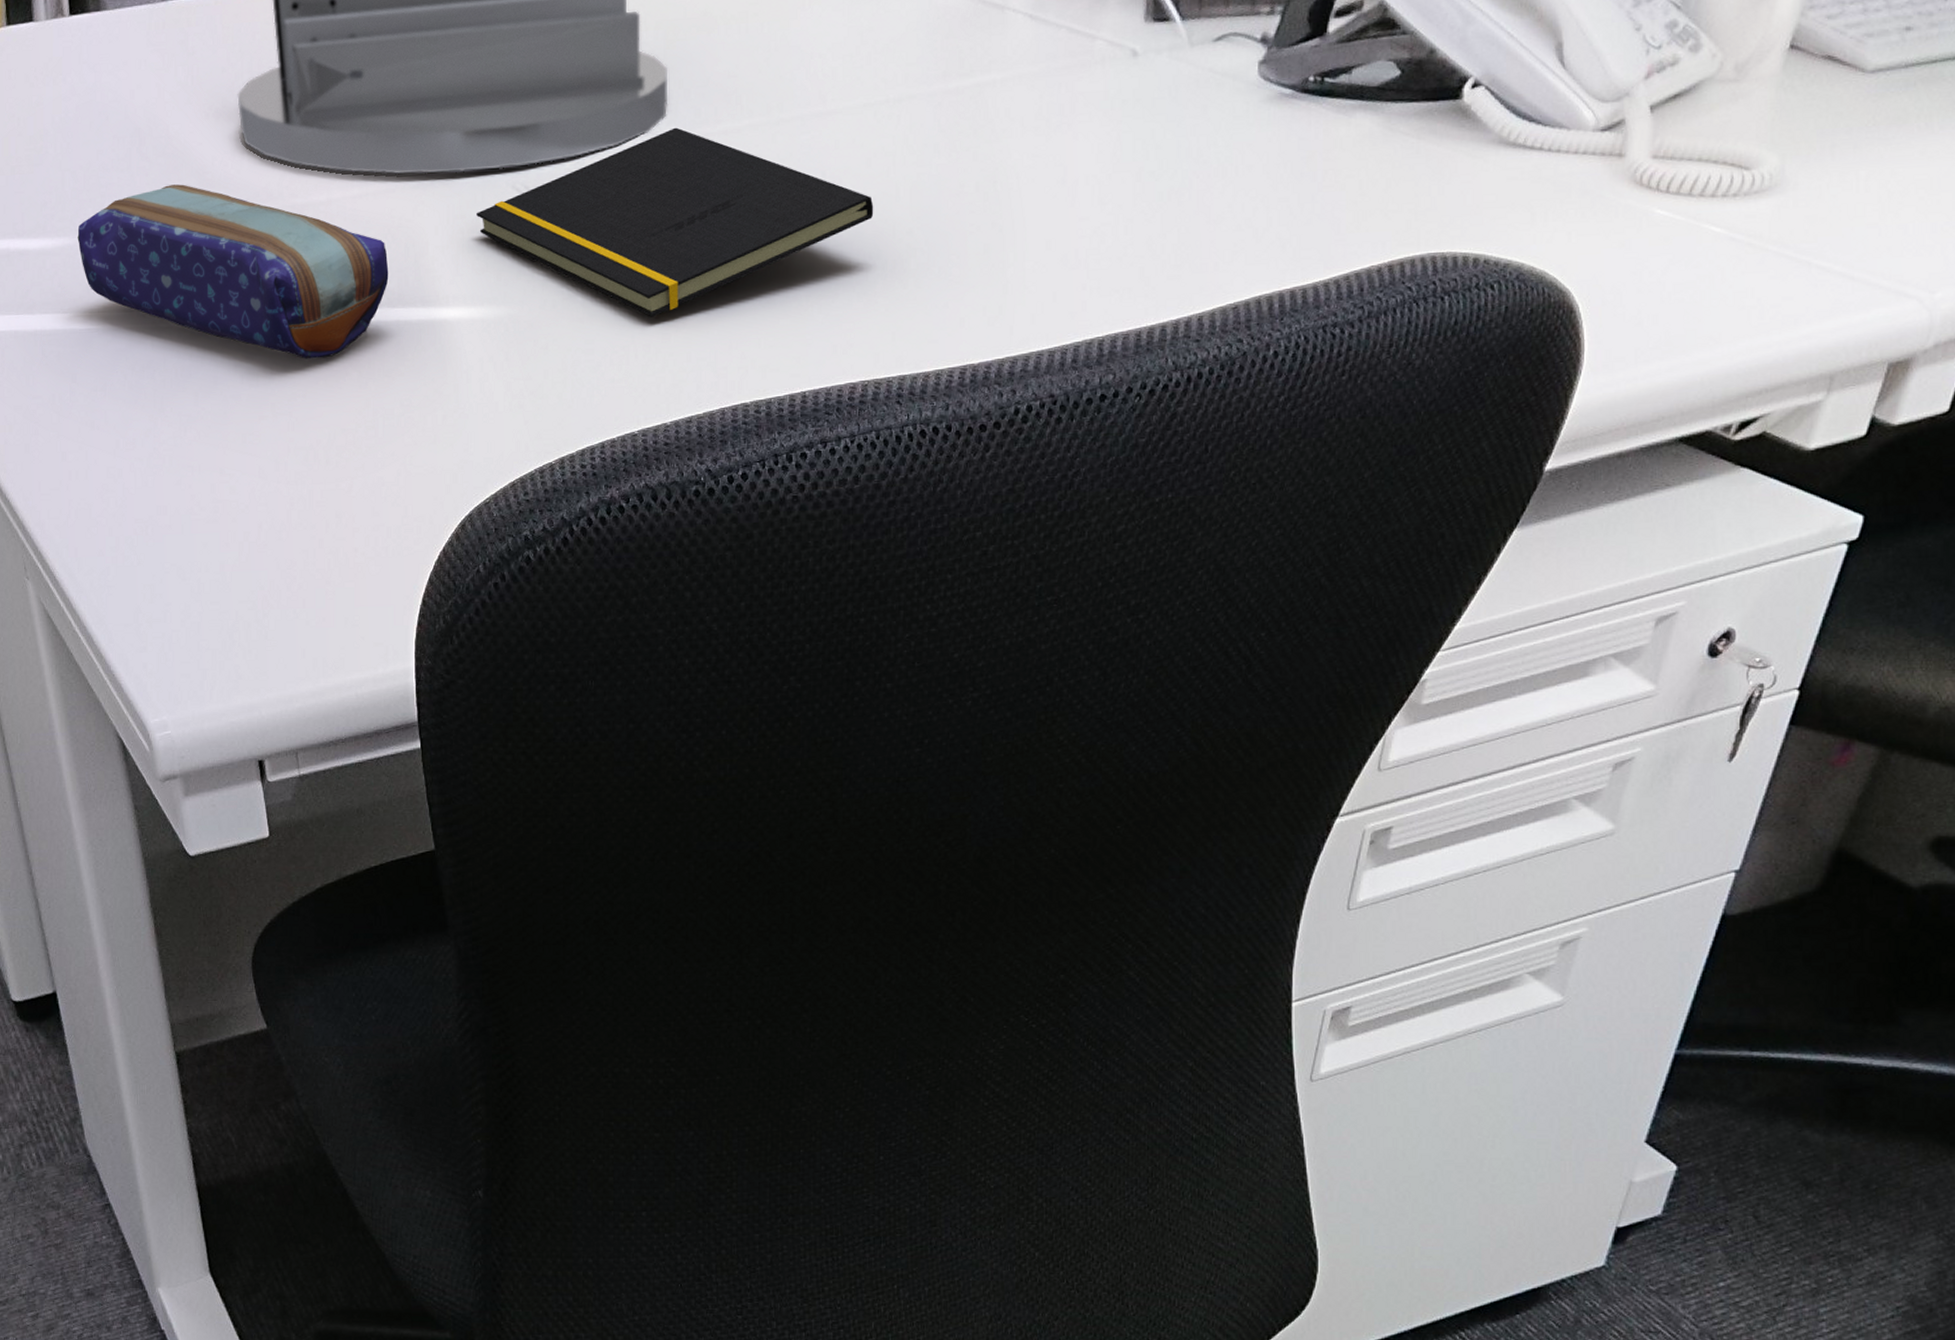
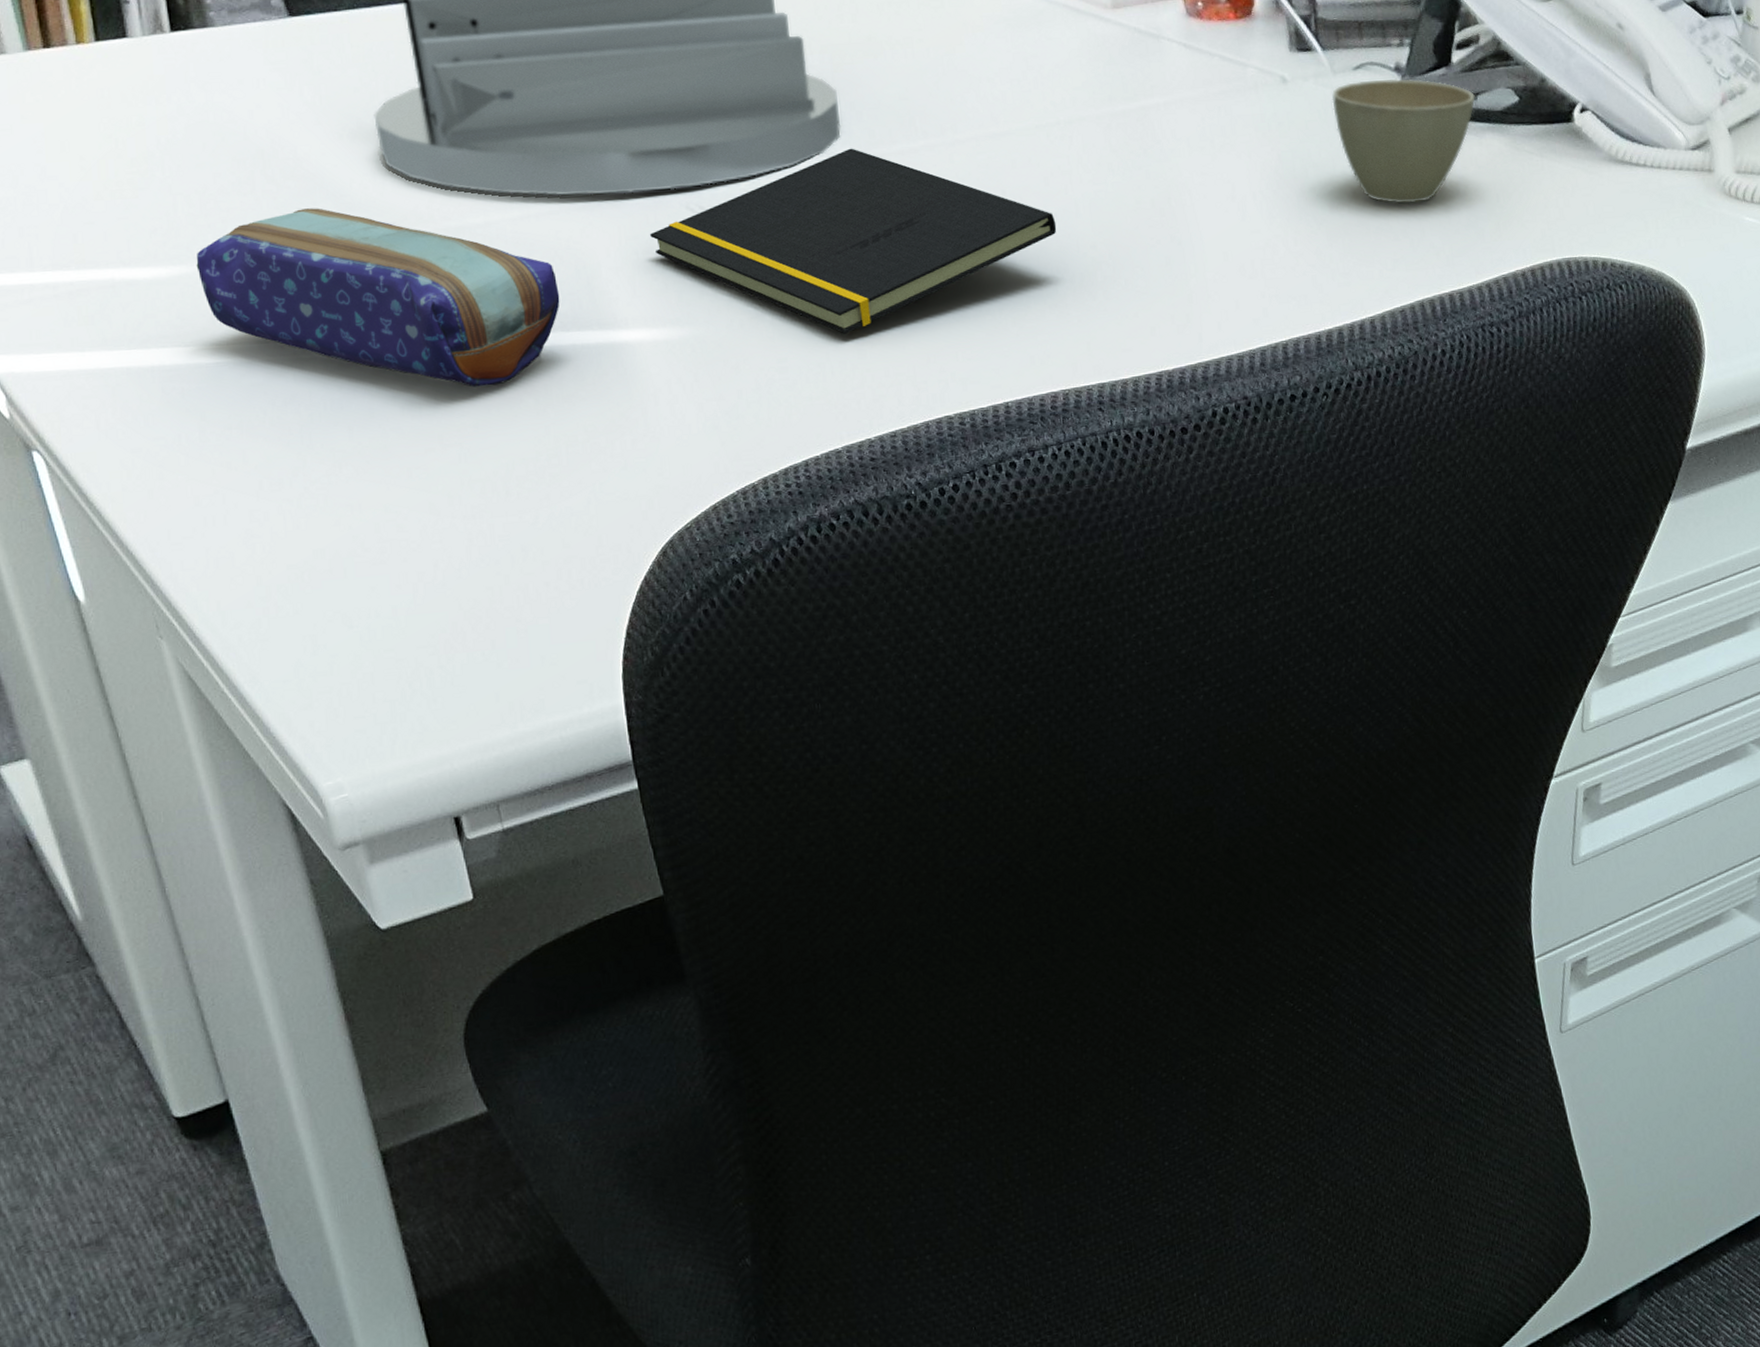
cup: none [1185,50,1349,190] -> present [1332,78,1475,204]

